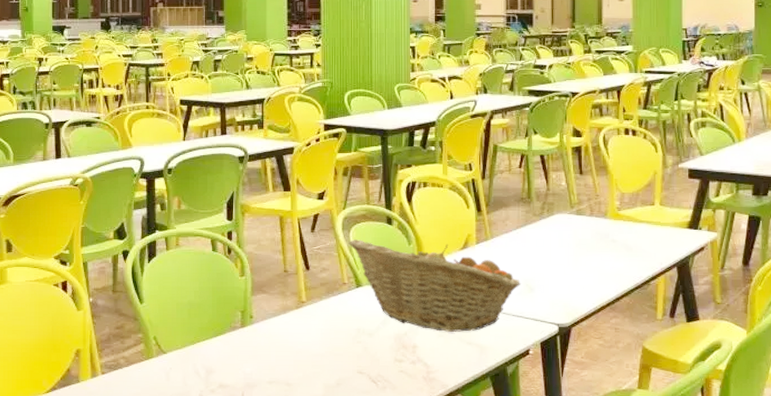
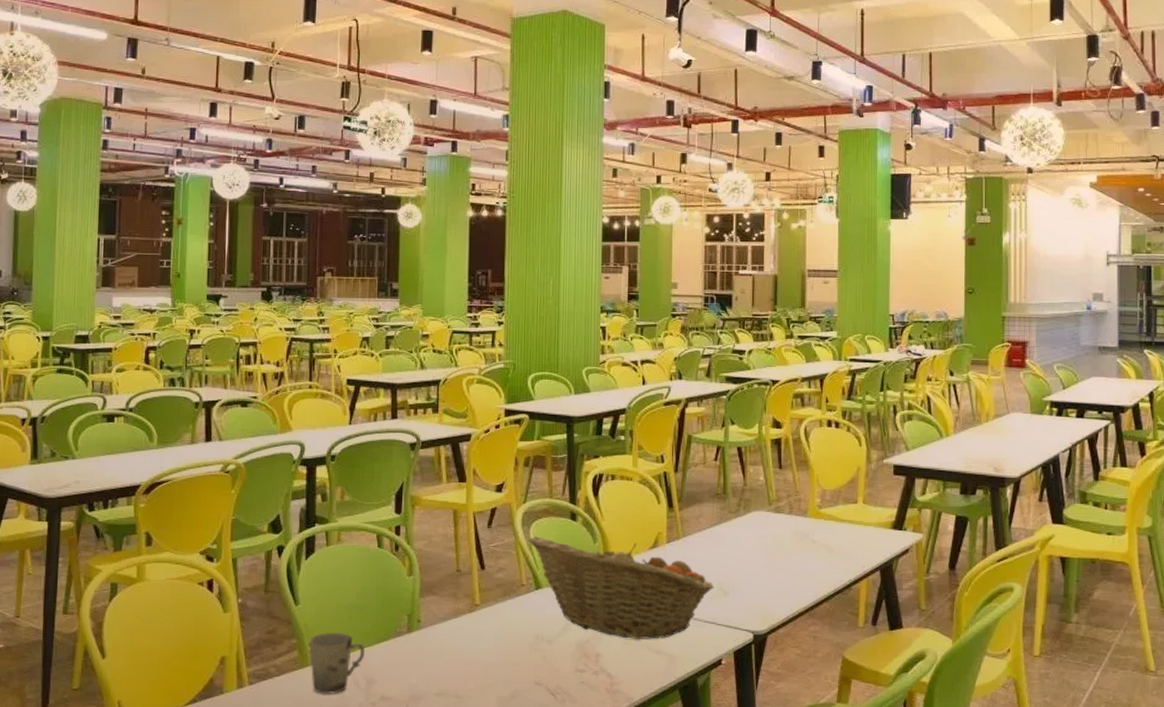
cup: none [154,328,204,383] -> present [309,633,366,695]

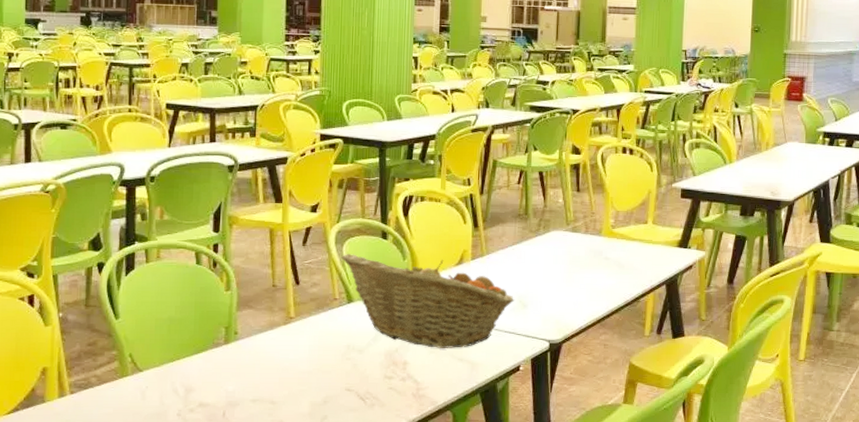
cup: present [309,633,366,695] -> none [129,344,184,403]

